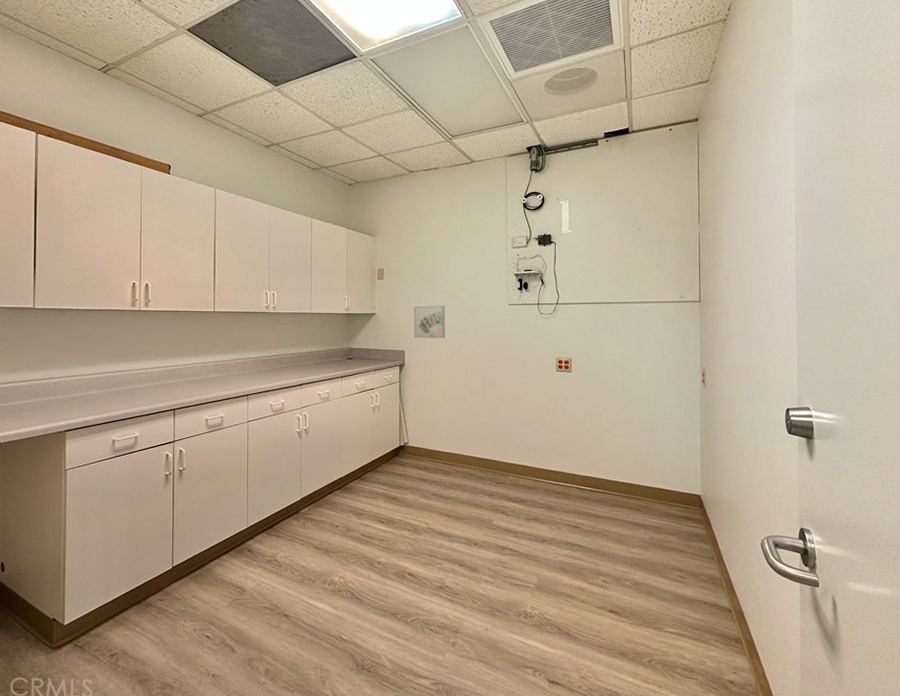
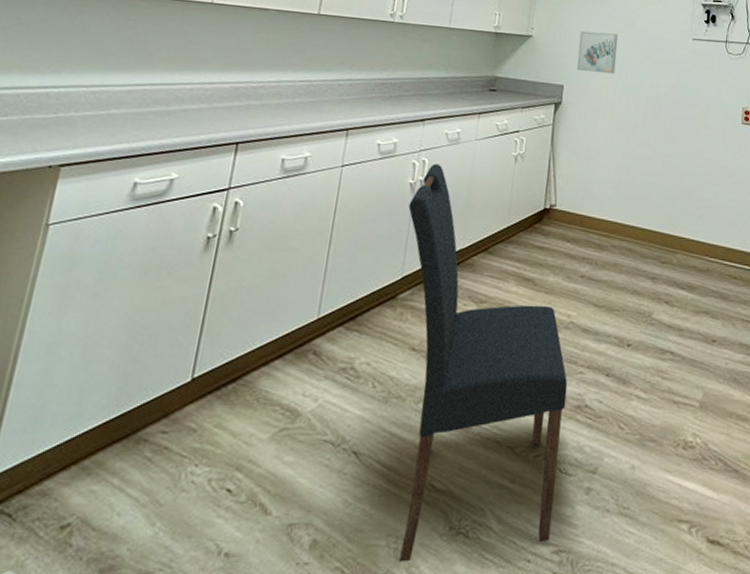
dining chair: none [299,416,431,685] -> present [399,163,568,562]

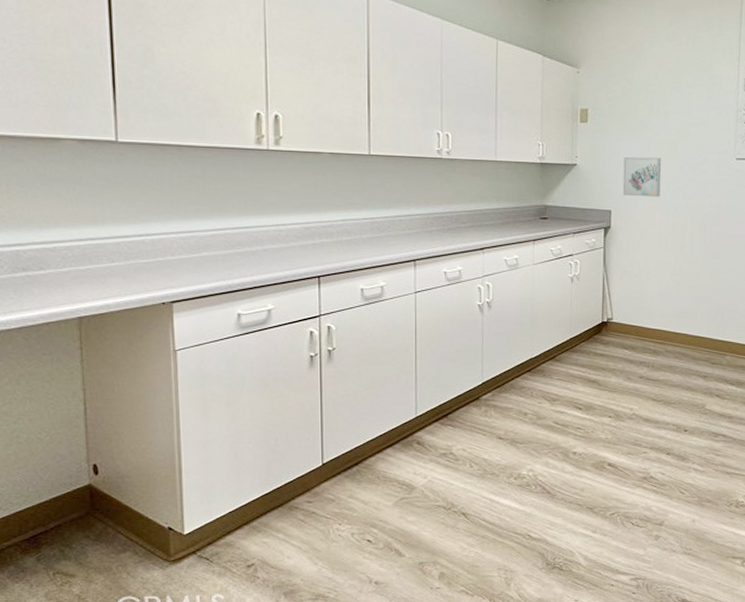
dining chair: present [399,163,568,562] -> none [480,287,634,587]

